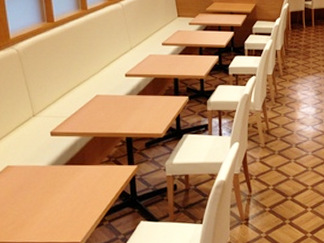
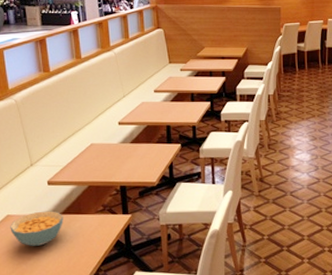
cereal bowl: none [10,161,67,197] -> present [10,211,63,246]

